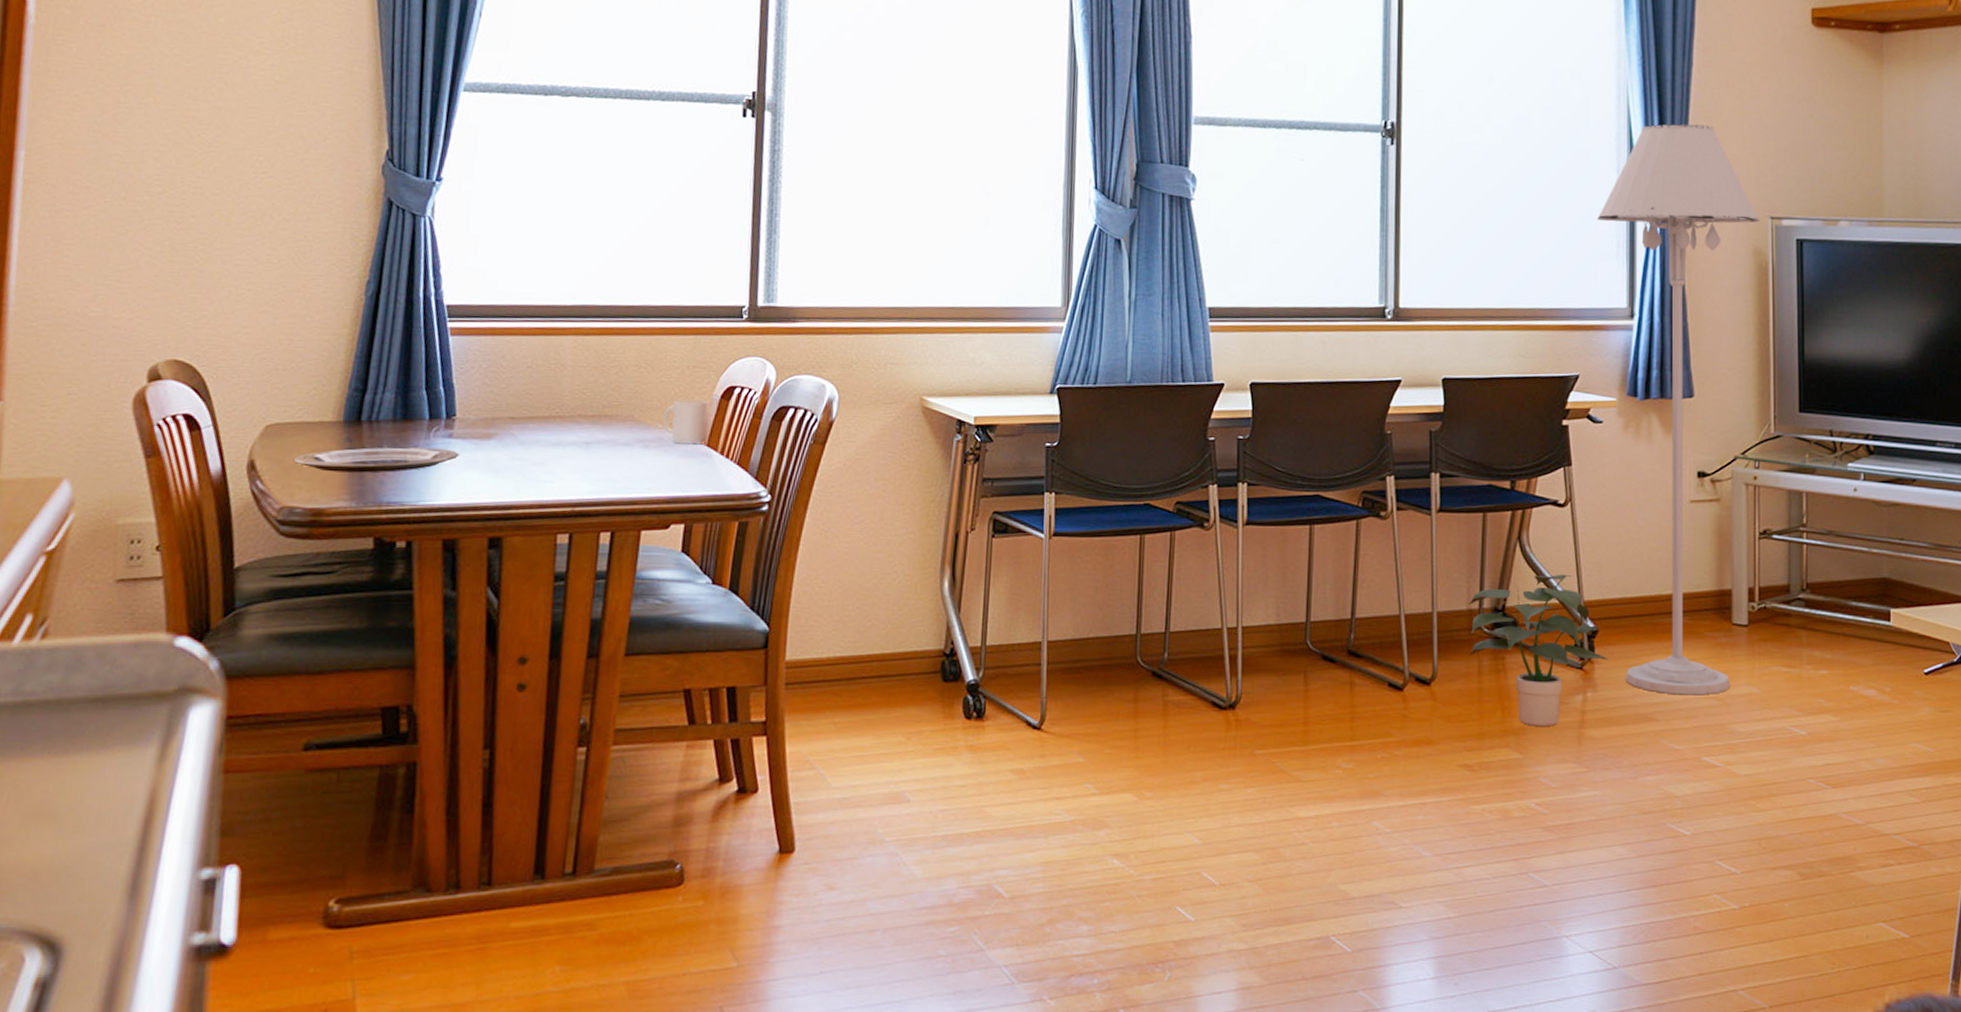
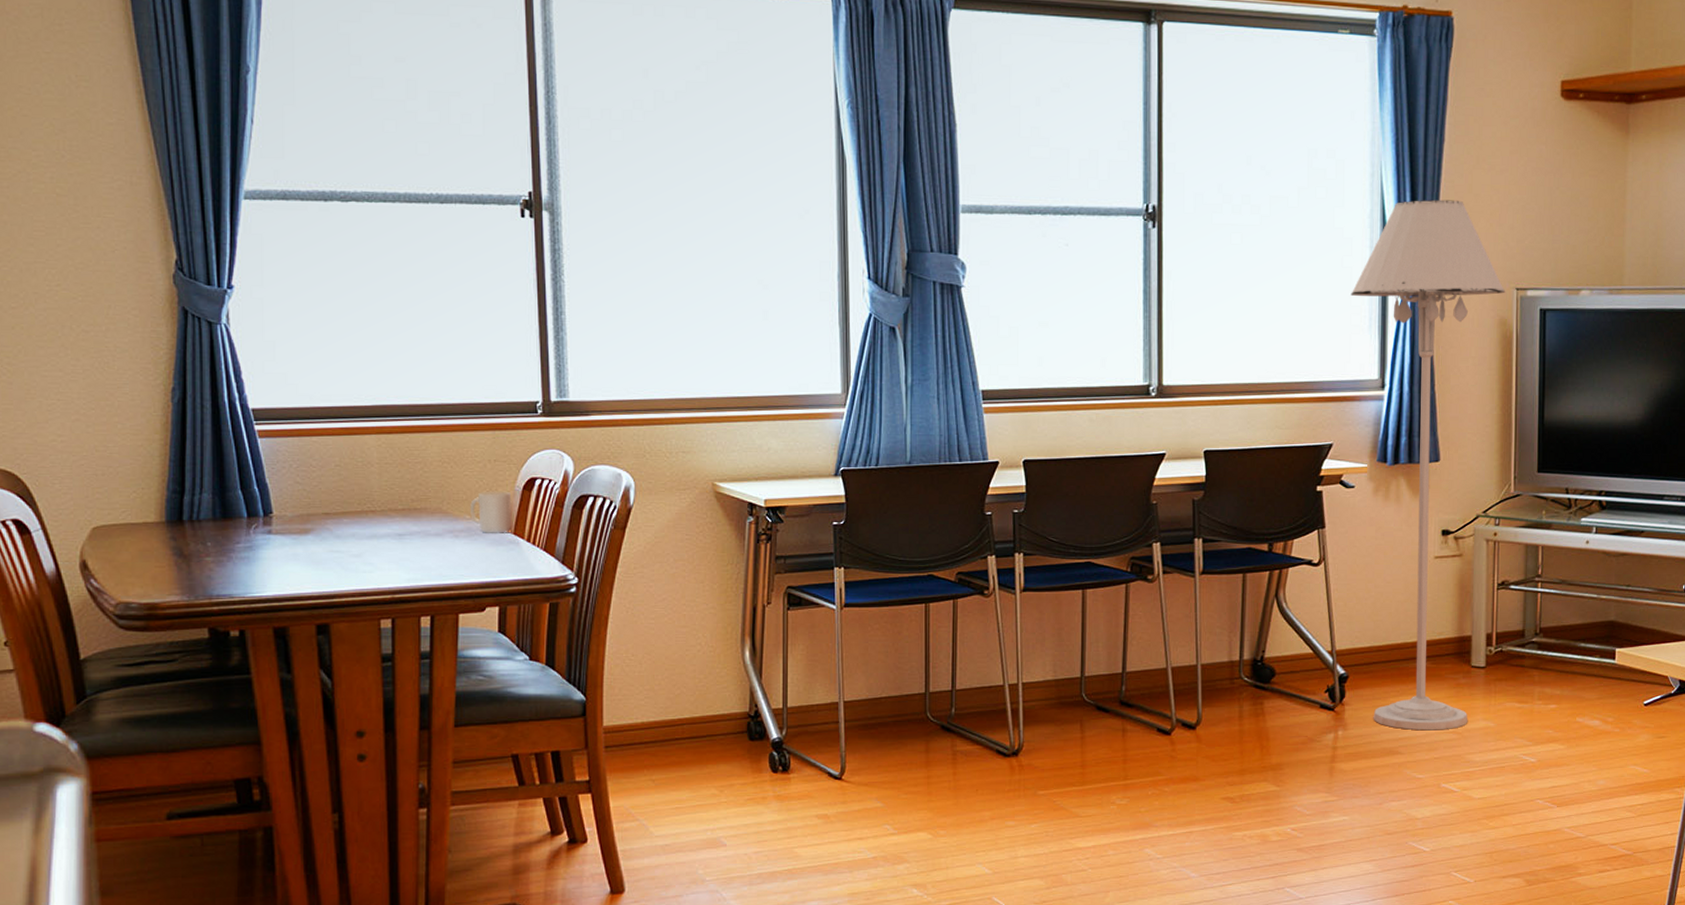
plate: present [293,447,460,473] -> none [123,544,280,569]
potted plant: present [1469,574,1609,727] -> none [1230,626,1359,762]

